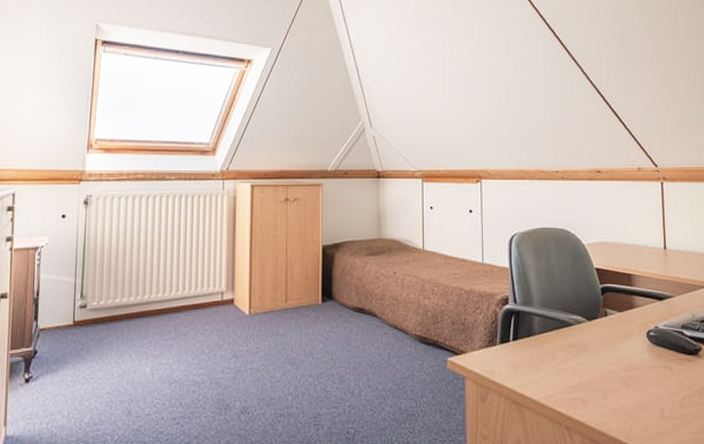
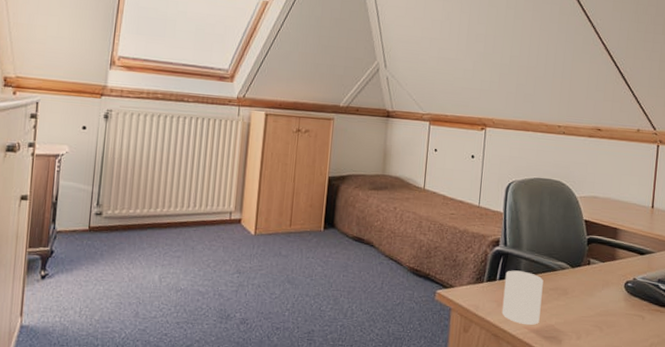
mug: none [519,329,561,388] -> present [501,270,544,326]

